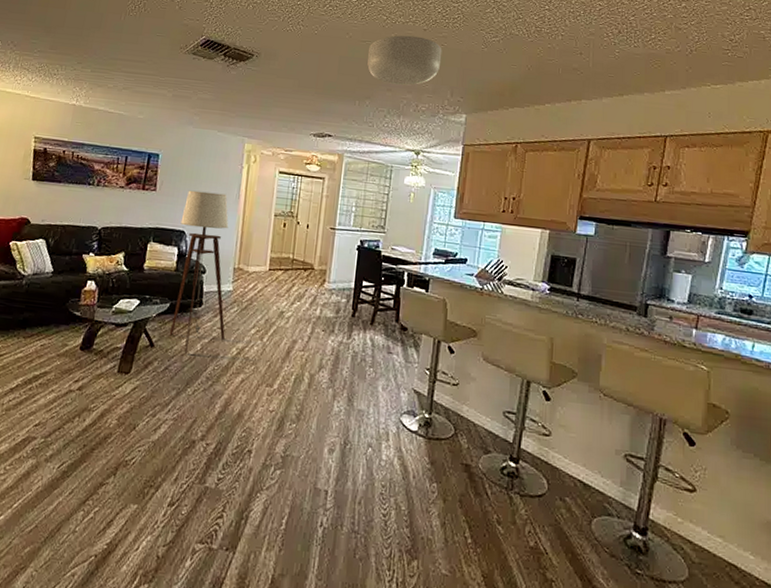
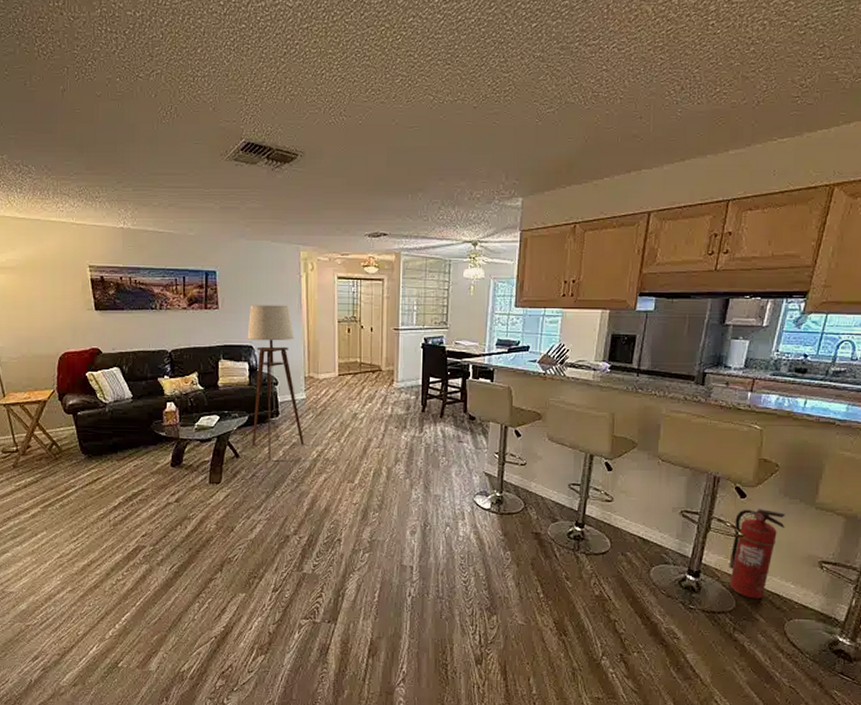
ceiling light: present [367,35,443,86] -> none [417,116,495,172]
fire extinguisher: none [679,459,739,570] -> present [729,508,786,599]

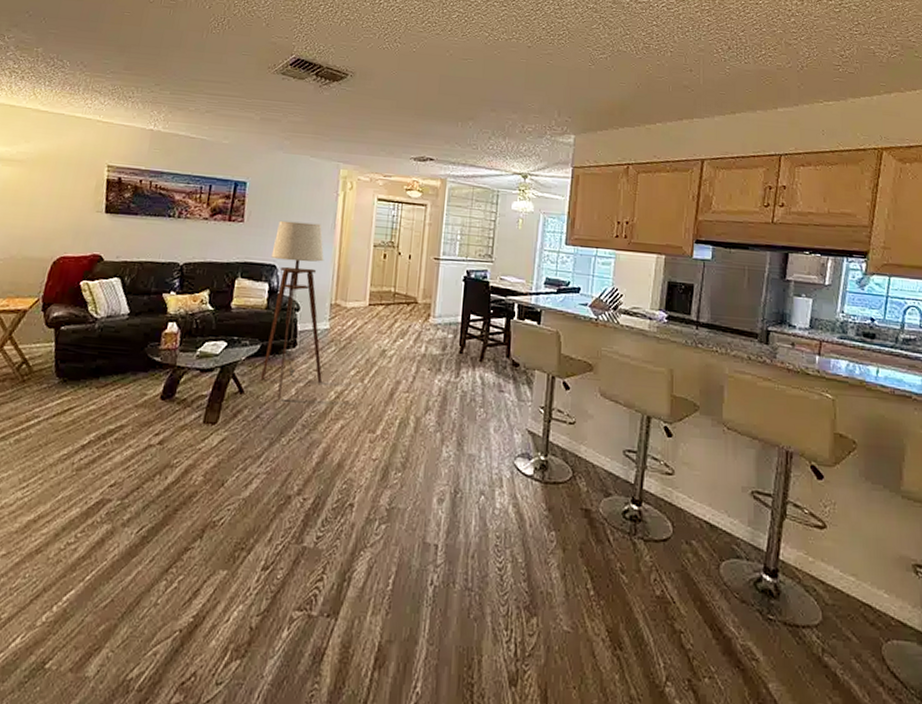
fire extinguisher: present [729,508,786,599] -> none [810,493,870,611]

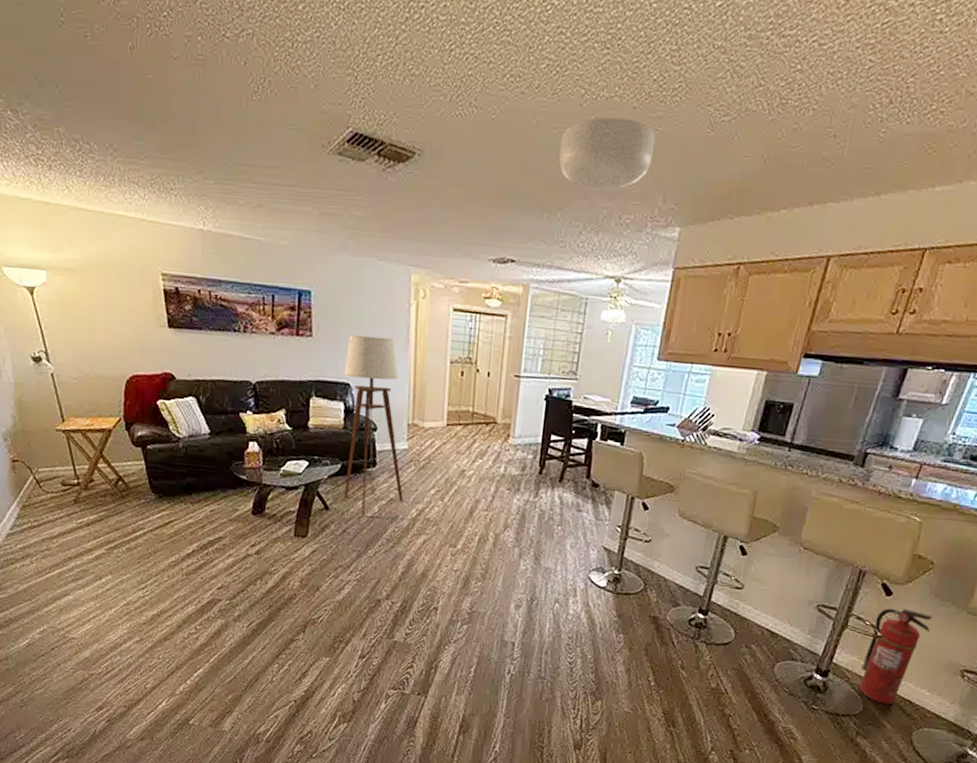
ceiling light: none [469,52,548,105] -> present [559,116,656,190]
fire extinguisher: none [810,493,870,611] -> present [859,608,933,705]

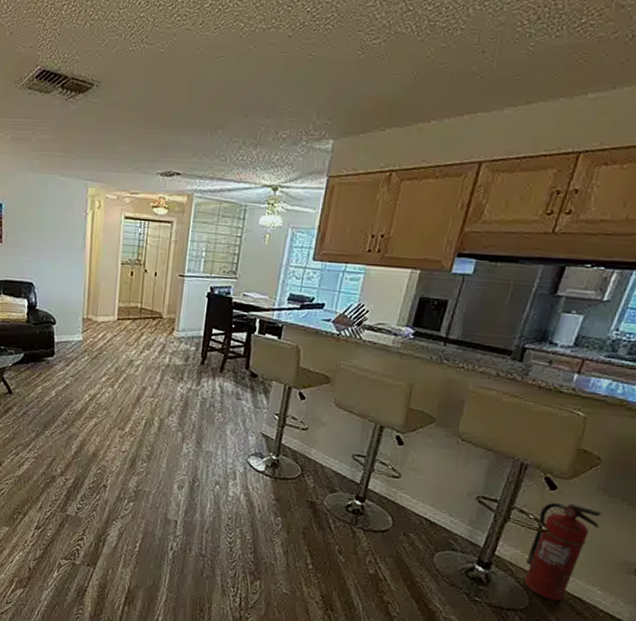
floor lamp: present [343,334,403,516] -> none [25,240,77,400]
ceiling light: present [559,116,656,190] -> none [221,45,310,109]

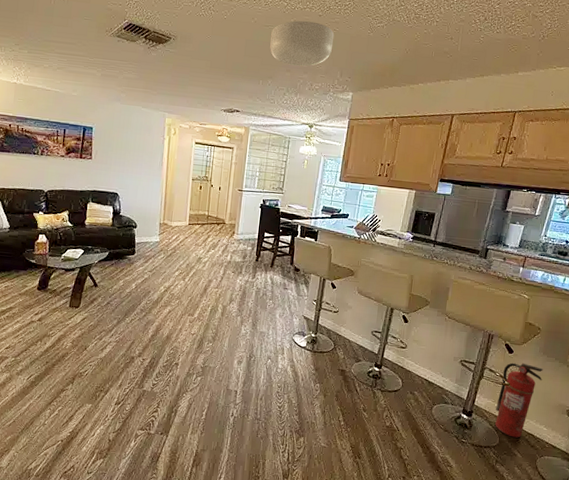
ceiling light: none [221,45,310,109] -> present [270,20,335,67]

